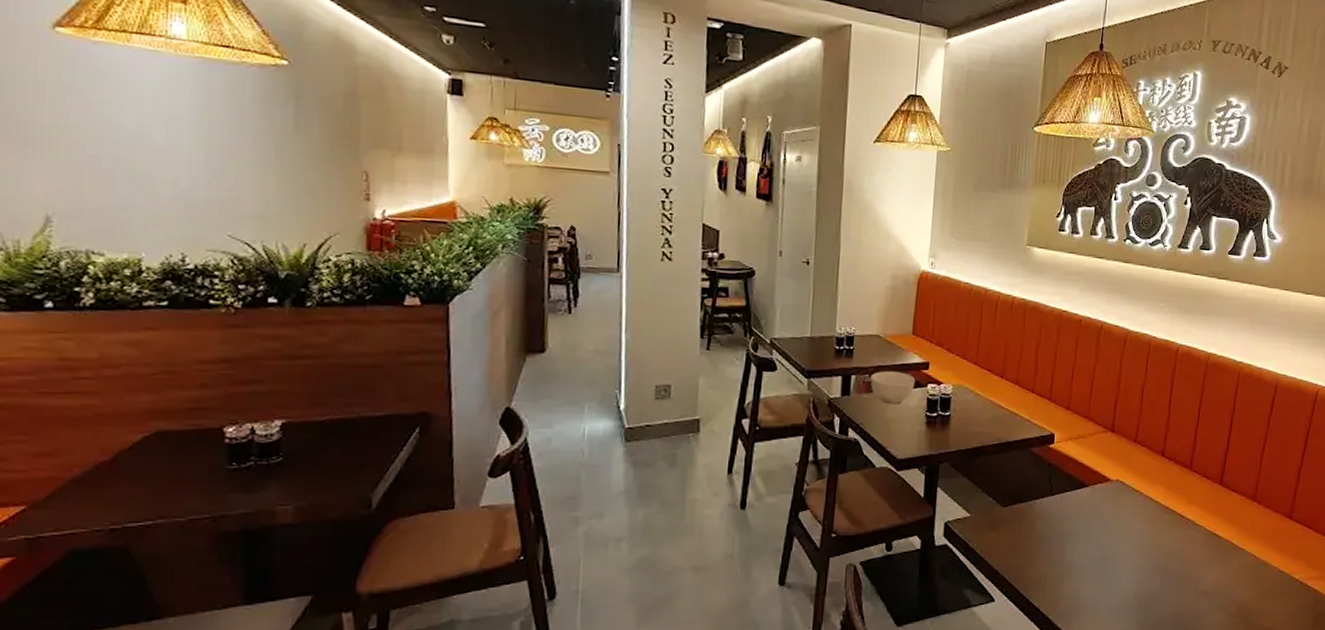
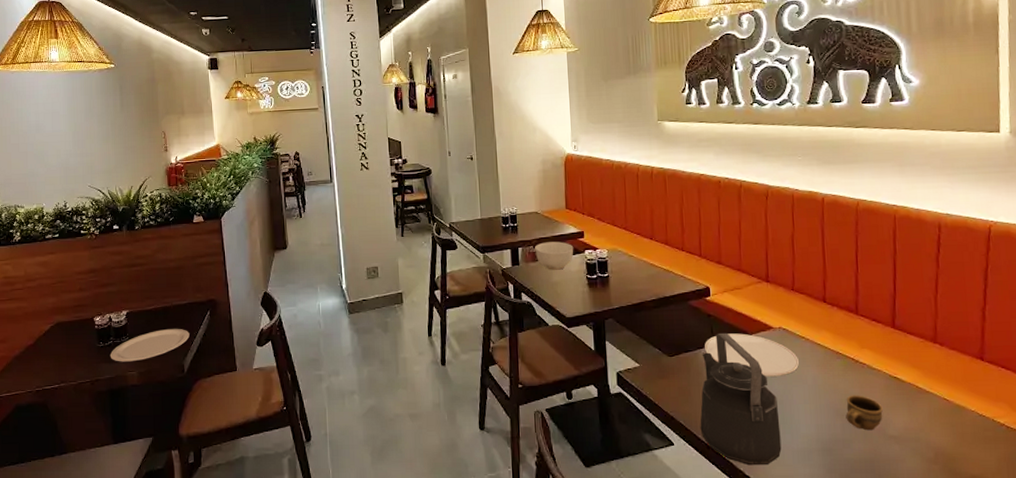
plate: none [248,448,385,492] -> present [110,328,190,362]
kettle: none [1024,483,1104,622] -> present [700,332,782,466]
plate: none [1041,484,1130,530] -> present [705,333,799,377]
cup: none [1164,550,1199,586] -> present [845,395,883,431]

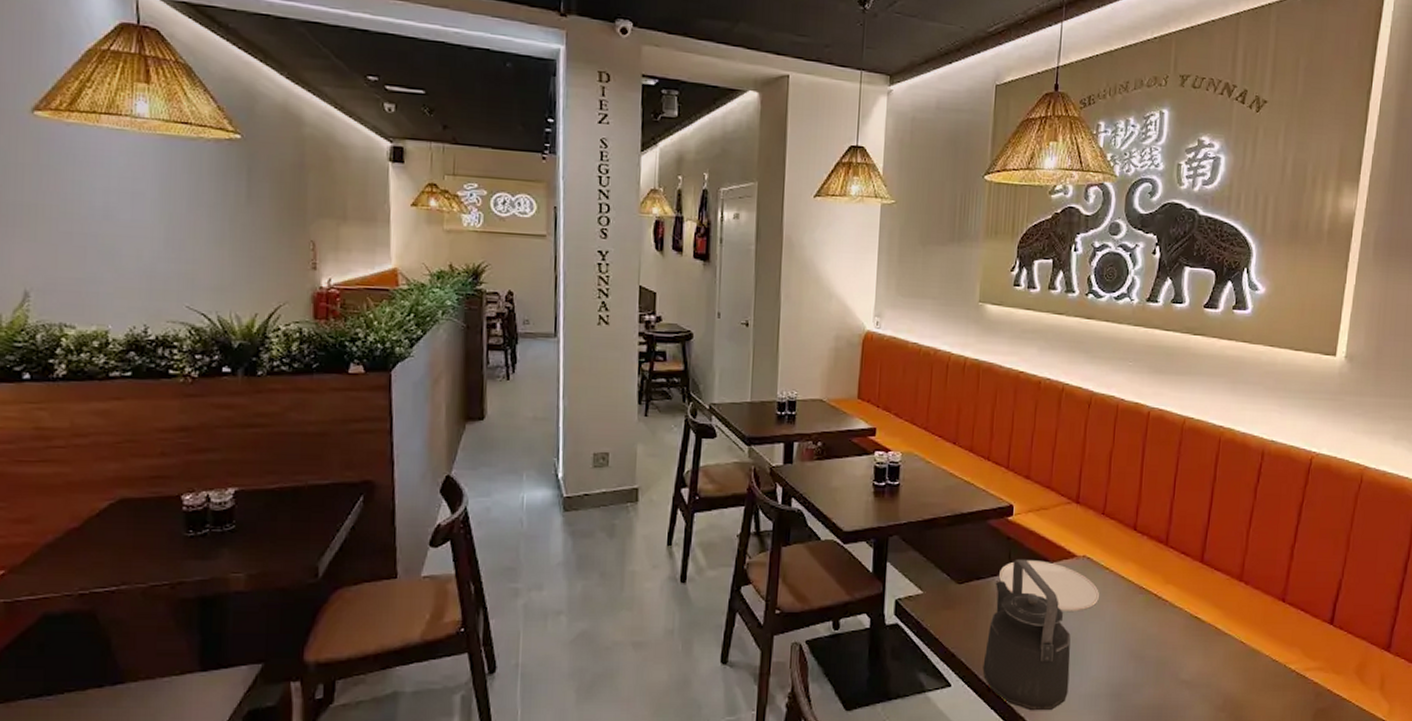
plate: present [110,328,190,362] -> none [203,516,331,560]
bowl: present [535,241,574,270] -> none [814,437,862,473]
cup: present [845,395,883,431] -> none [1140,635,1179,675]

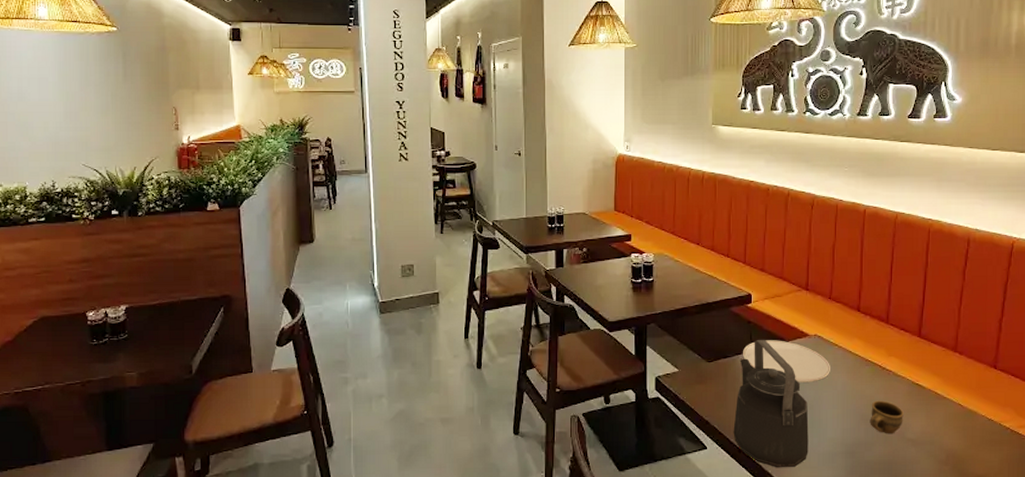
cup: none [1140,635,1179,675] -> present [870,400,903,434]

